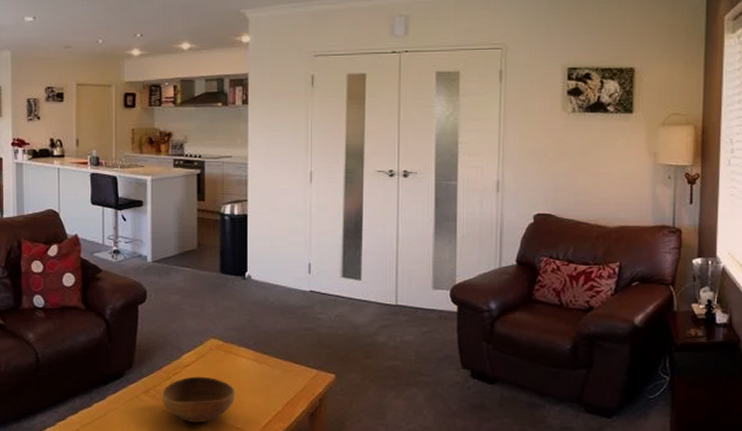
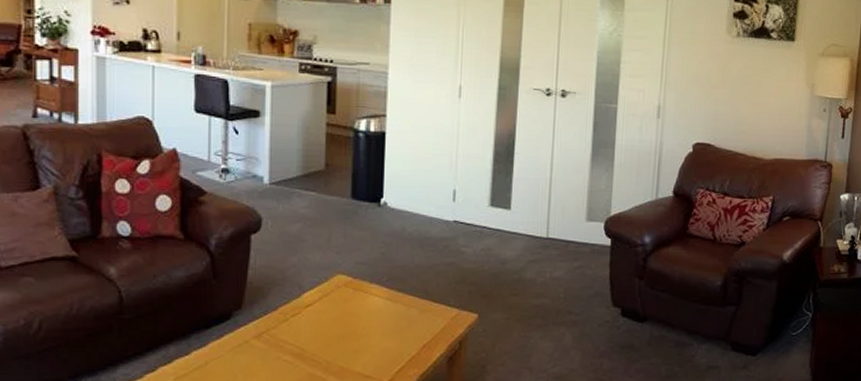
bowl: present [161,376,236,423] -> none [276,317,365,371]

